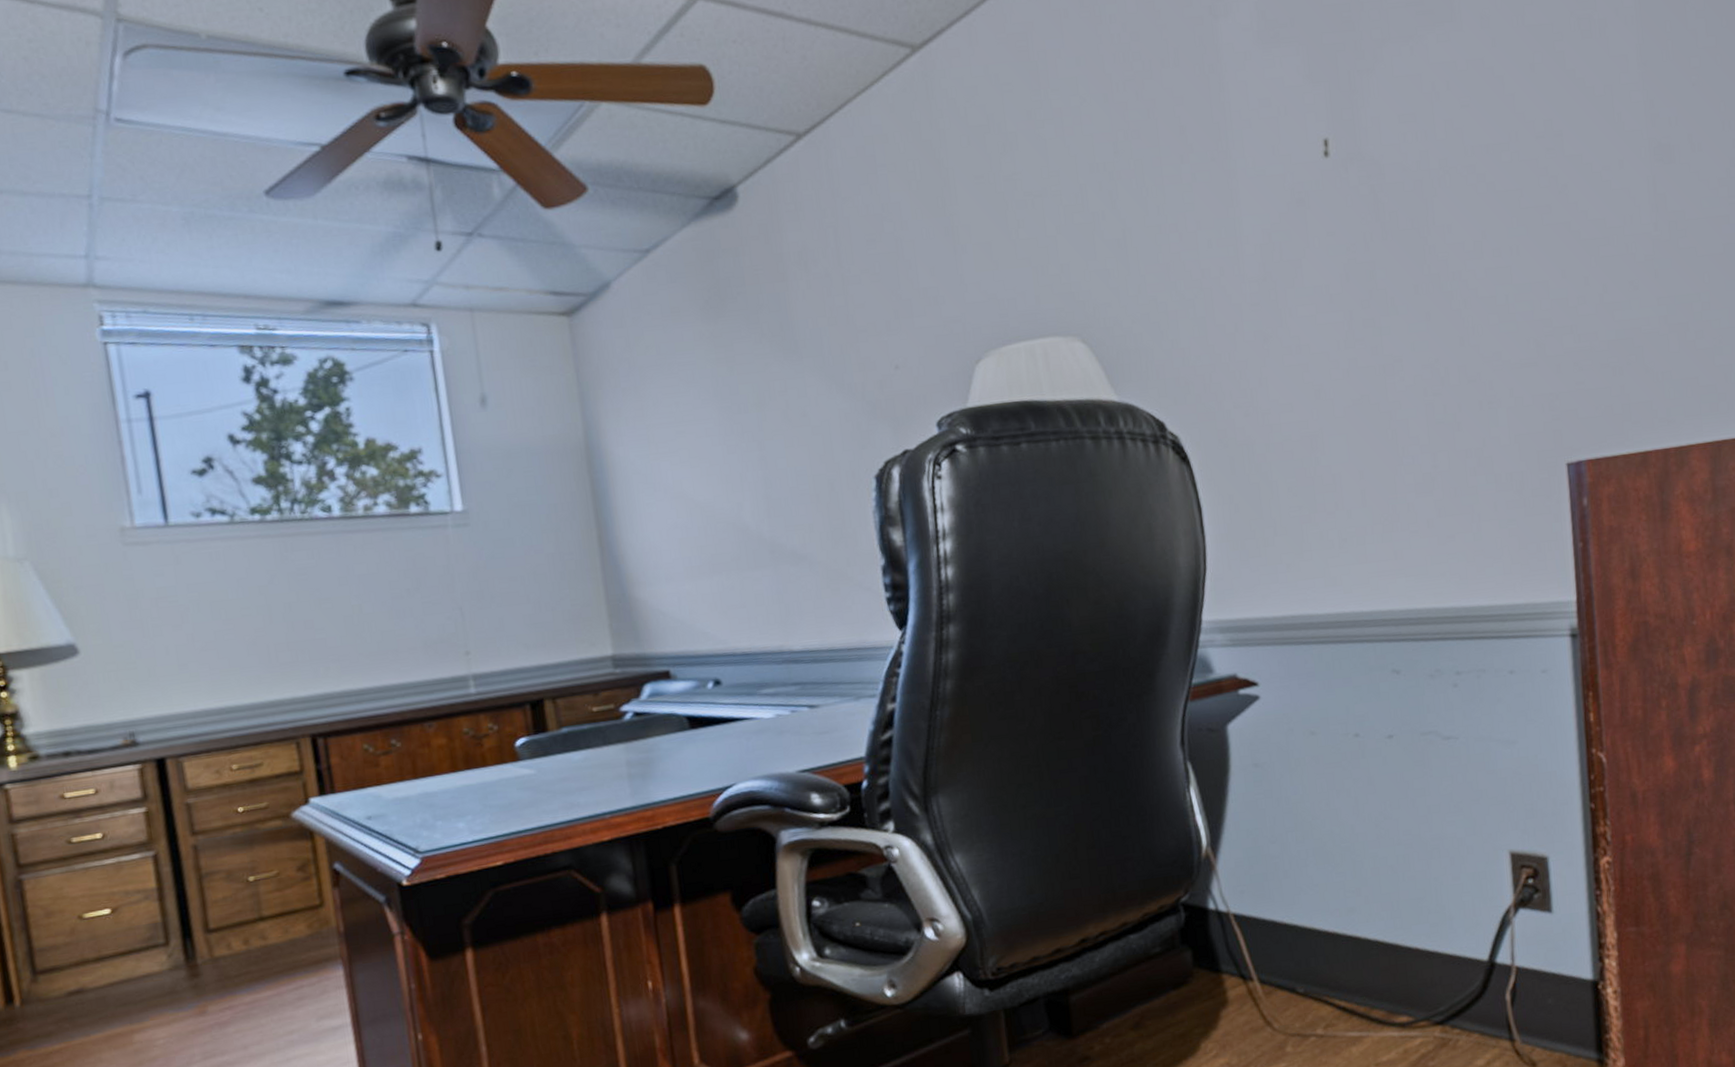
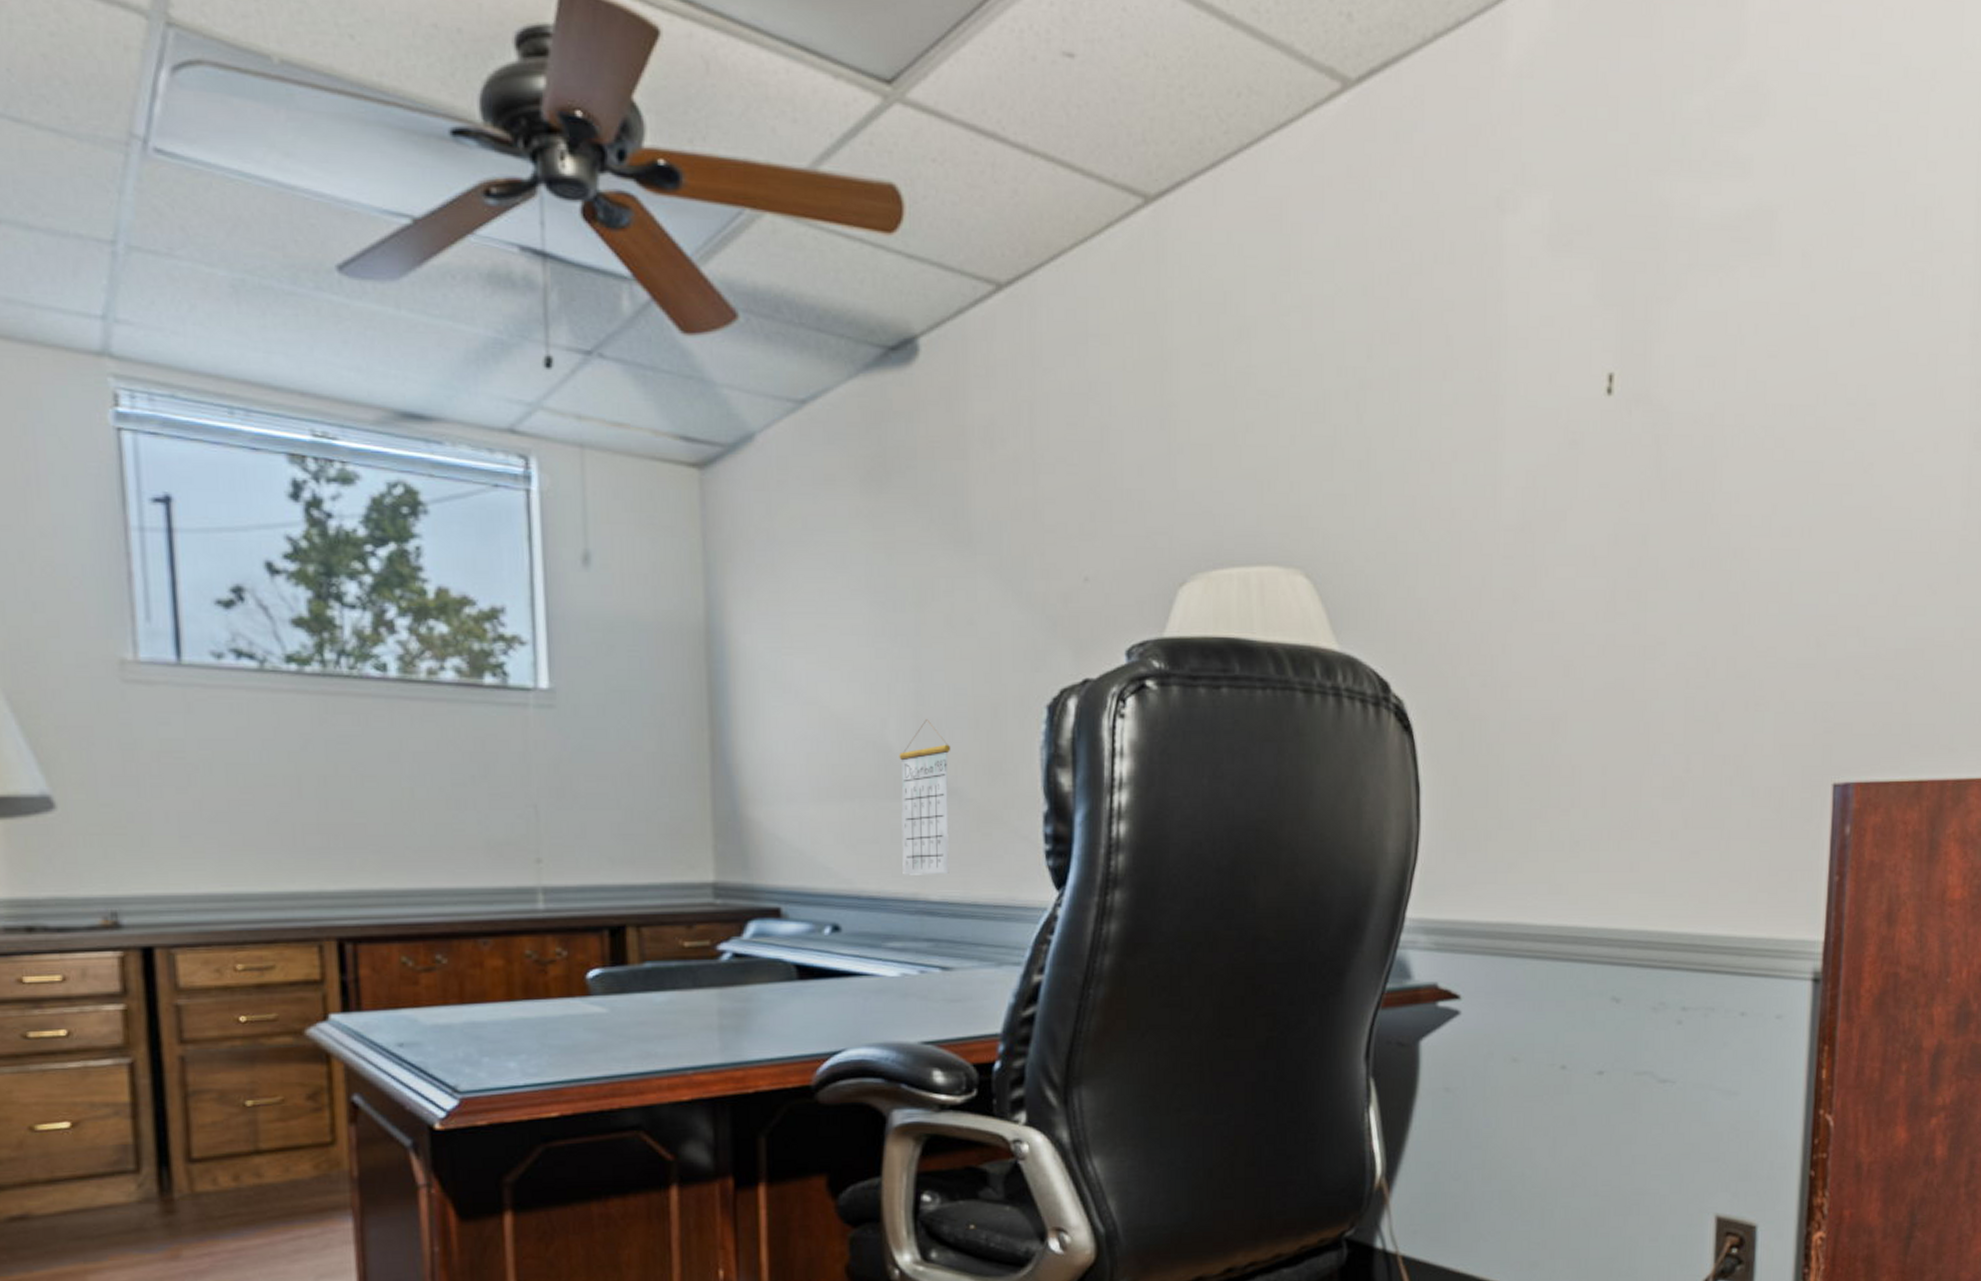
calendar: none [755,499,807,632] -> present [899,719,951,875]

